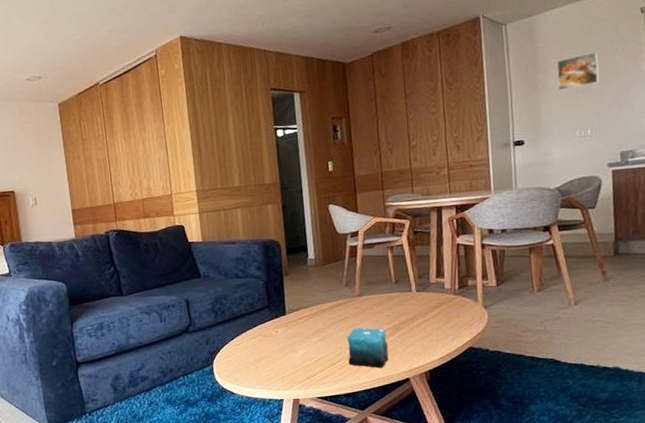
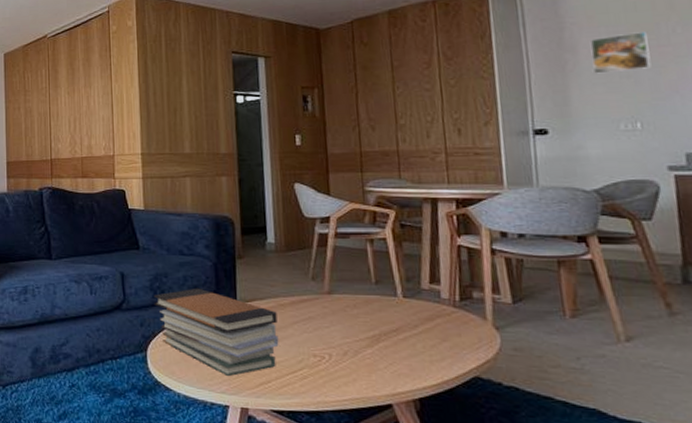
book stack: none [216,304,321,376] -> present [154,288,279,377]
candle: present [347,327,389,369] -> none [312,331,366,387]

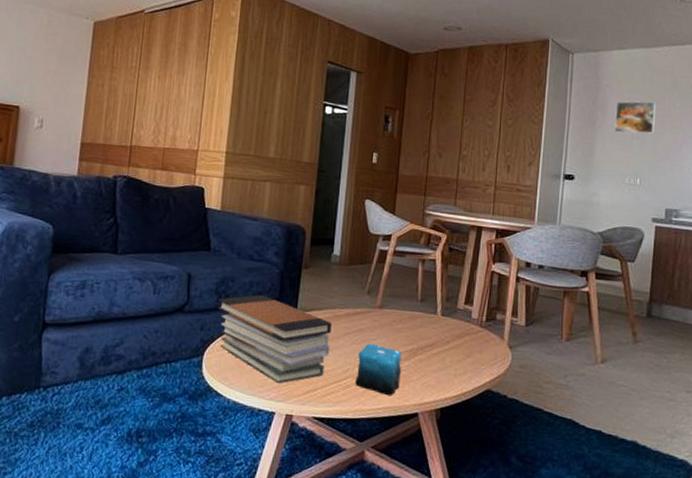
candle: none [312,331,366,387] -> present [355,343,402,396]

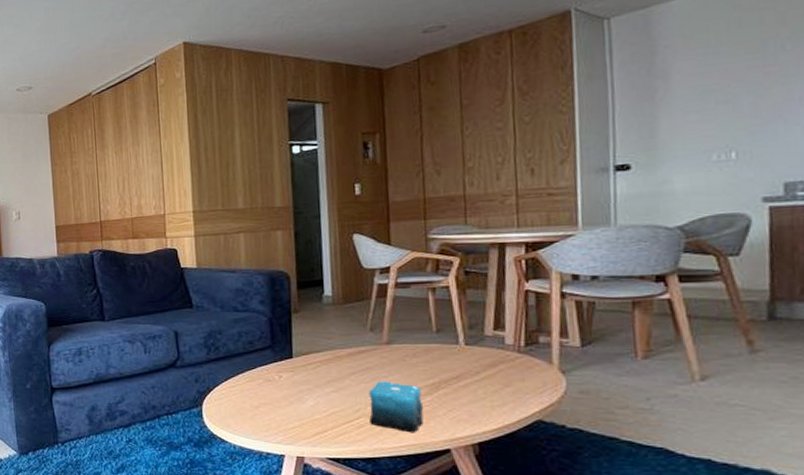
book stack: present [217,294,332,384] -> none [208,343,336,428]
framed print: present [614,101,657,134] -> none [684,50,753,101]

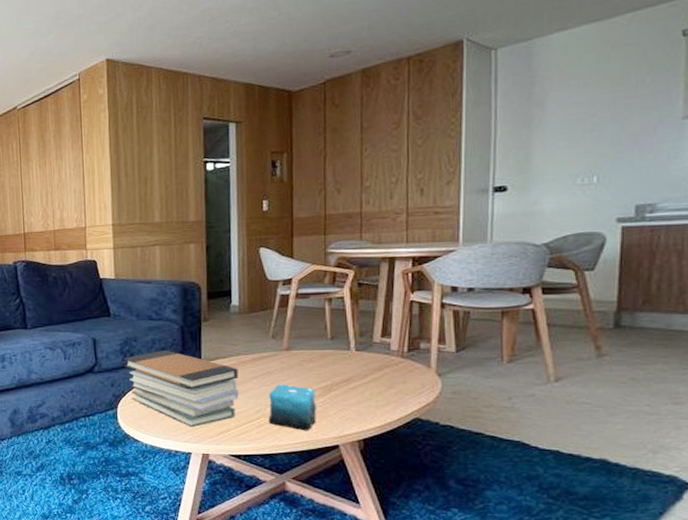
book stack: none [208,343,336,428] -> present [124,349,239,428]

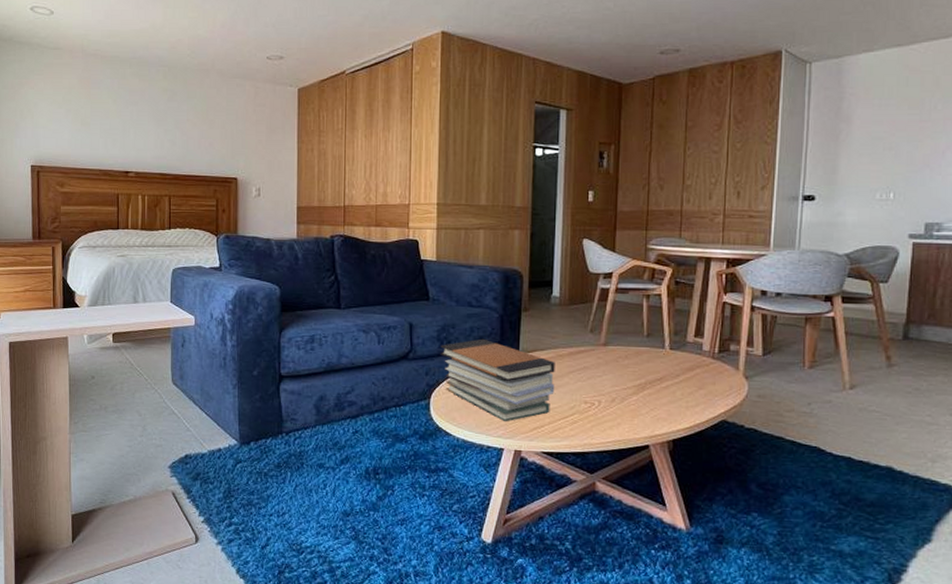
candle: present [268,384,317,431] -> none [582,380,630,430]

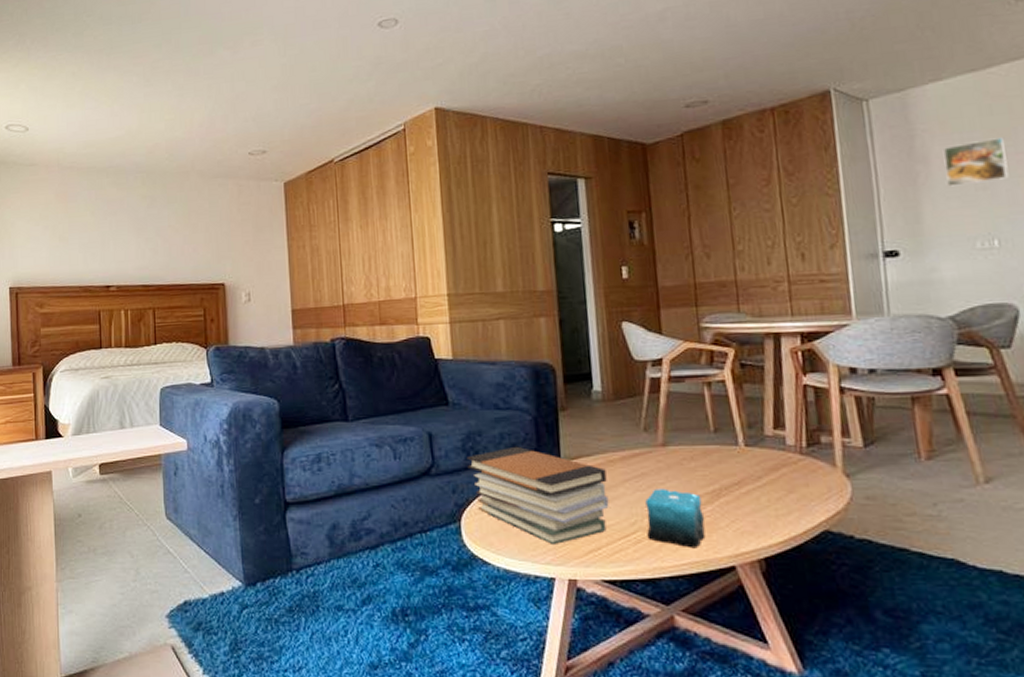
candle: none [582,380,630,430] -> present [645,488,706,549]
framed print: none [861,106,914,145] -> present [942,137,1009,187]

